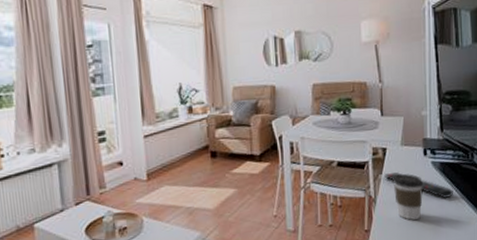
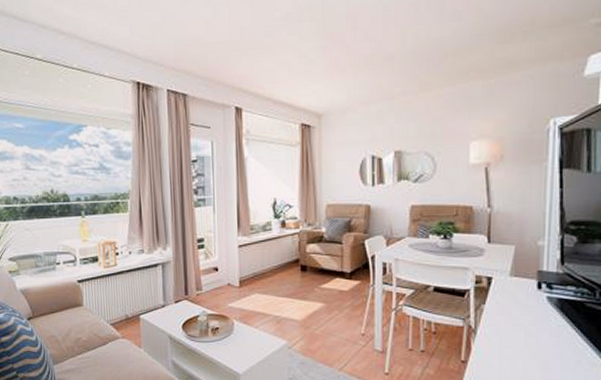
remote control: present [384,171,453,198] -> none [487,303,573,338]
coffee cup: present [393,173,424,220] -> none [497,306,536,357]

